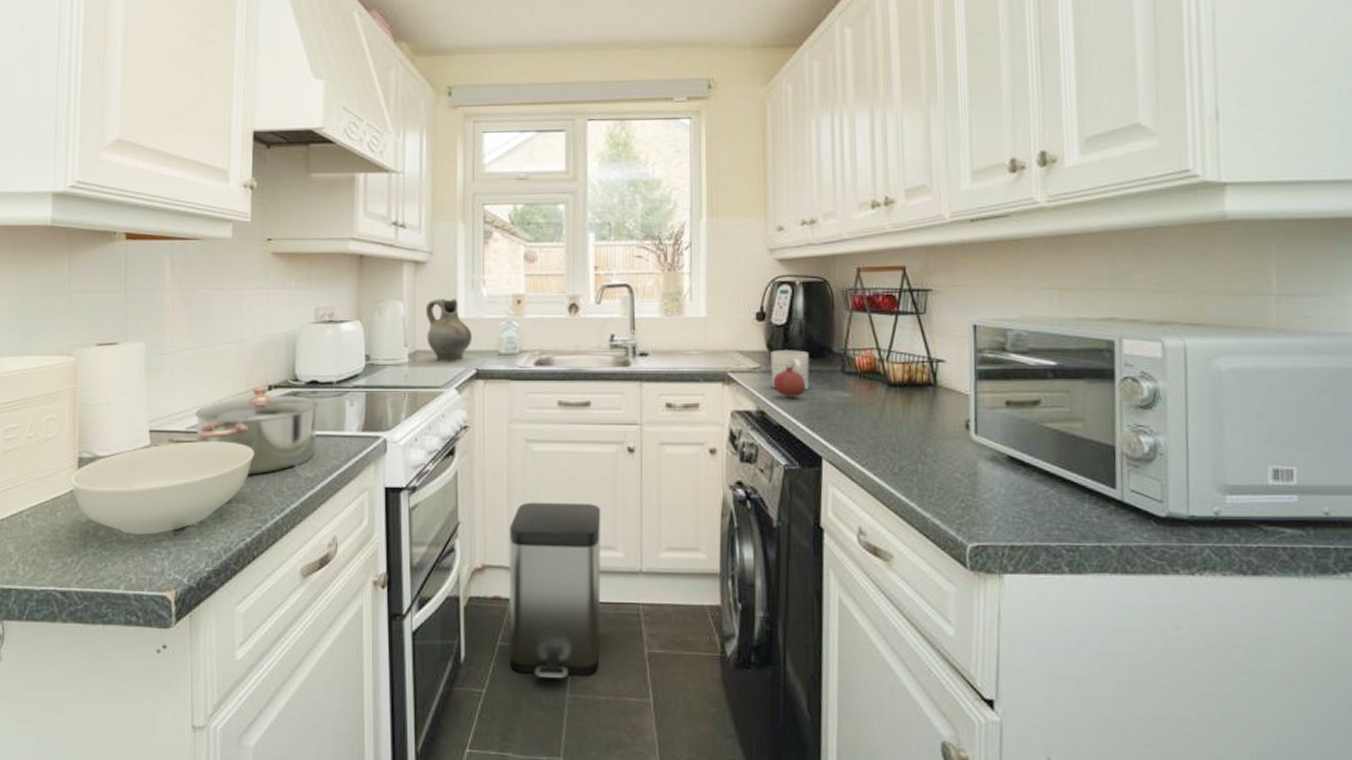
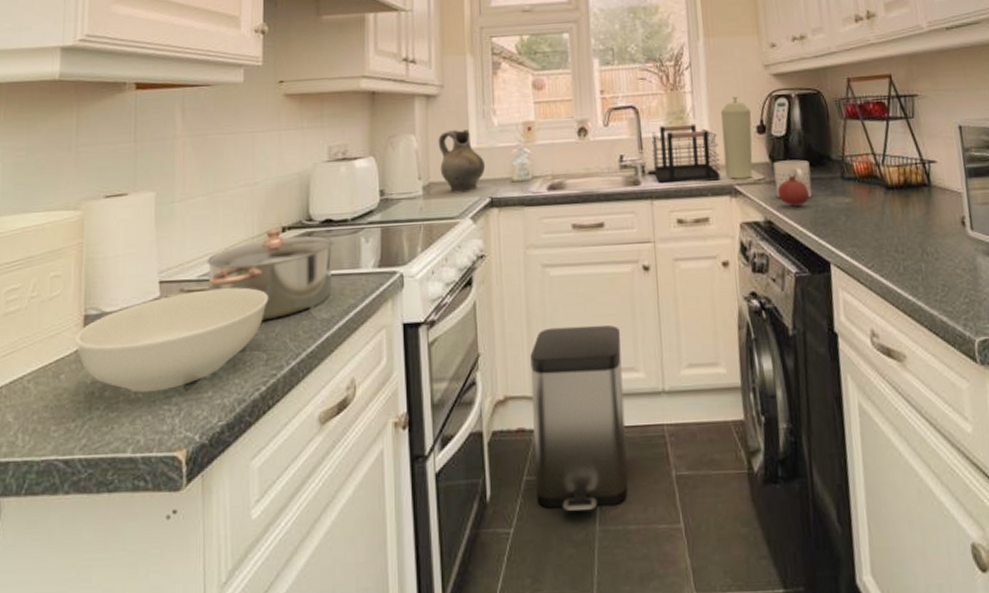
dish rack: none [644,306,715,366] -> present [651,124,721,184]
canister: none [718,280,752,366] -> present [720,96,753,179]

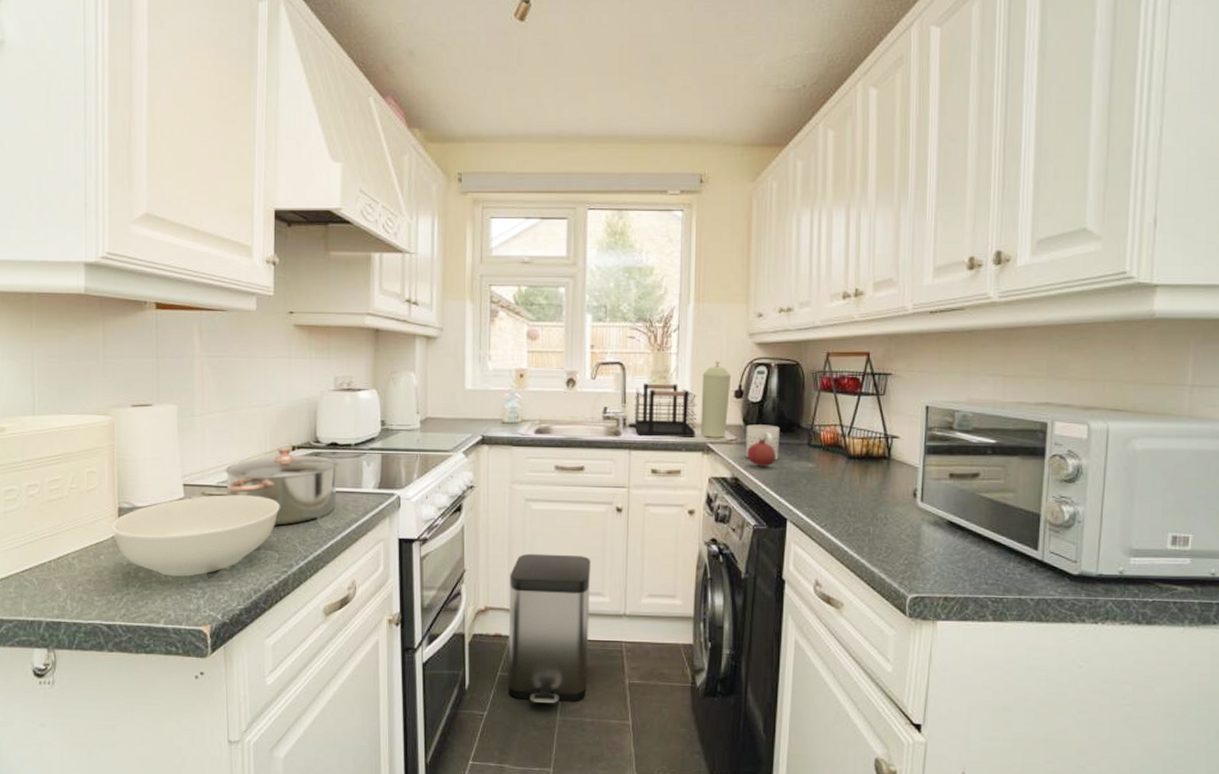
ceramic jug: present [438,129,485,193] -> none [436,370,478,429]

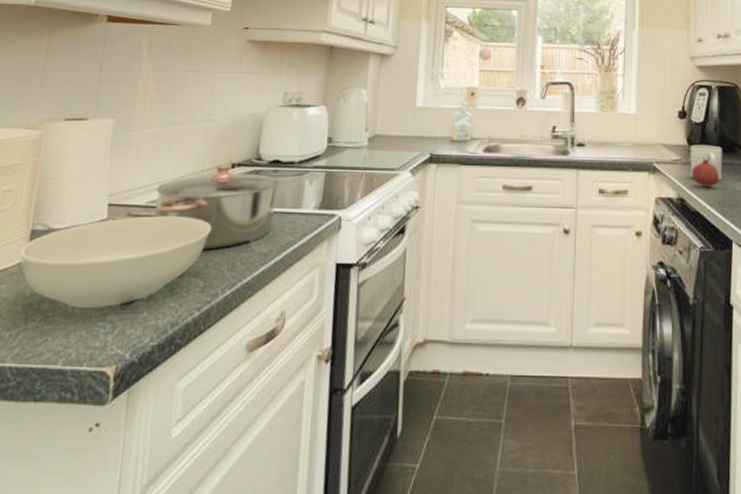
pedal bin: present [507,553,591,704] -> none [444,279,537,453]
dish rack: present [634,383,698,437] -> none [582,103,643,157]
canister: present [701,361,732,438] -> none [647,83,675,158]

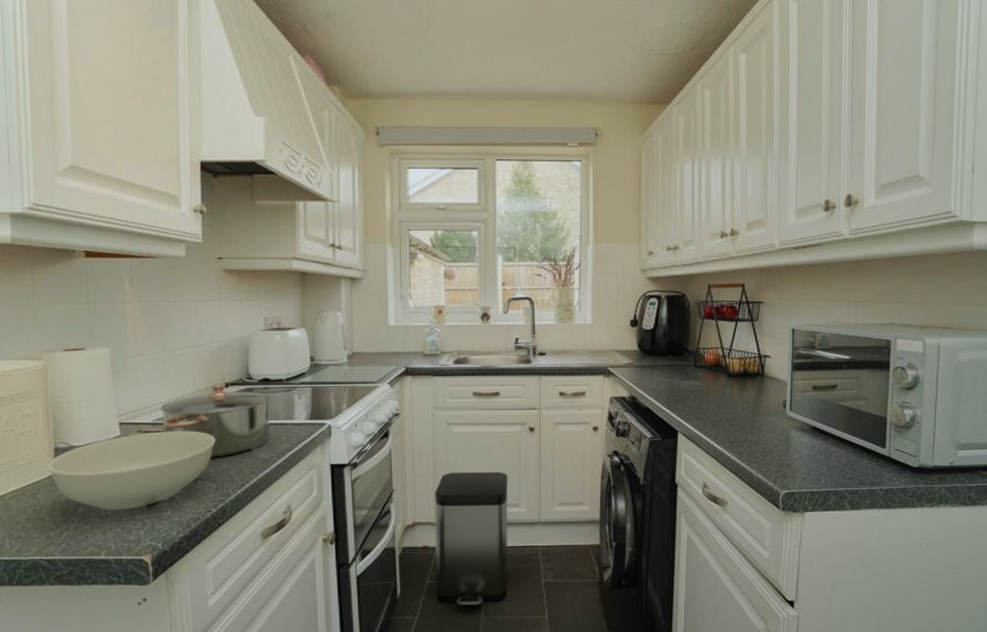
pedal bin: none [444,279,537,453] -> present [435,471,508,606]
mug: present [690,145,723,181] -> none [641,349,670,381]
fruit: present [691,159,720,187] -> none [642,362,668,386]

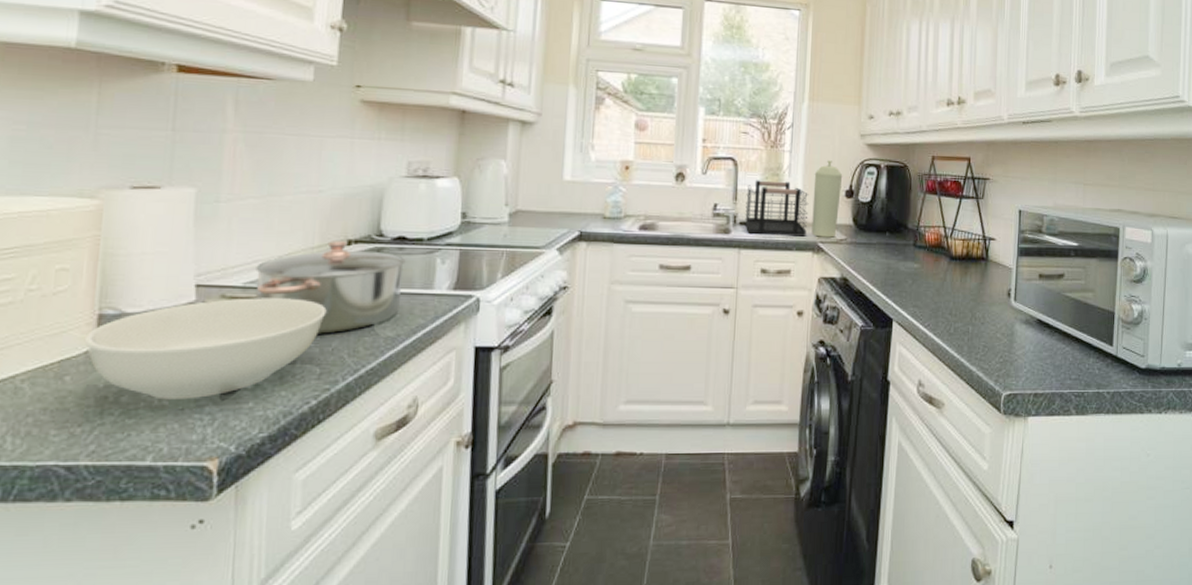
pedal bin: present [435,471,508,606] -> none [595,360,695,529]
dish rack: none [543,315,598,363] -> present [745,180,809,237]
canister: none [601,294,627,362] -> present [811,160,843,238]

